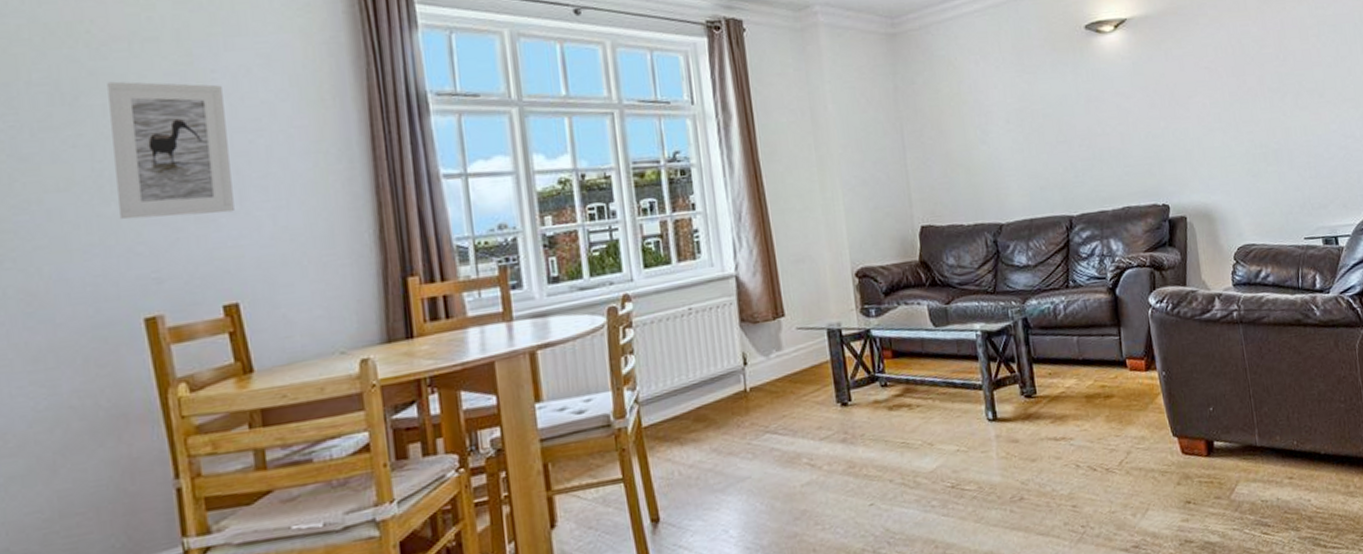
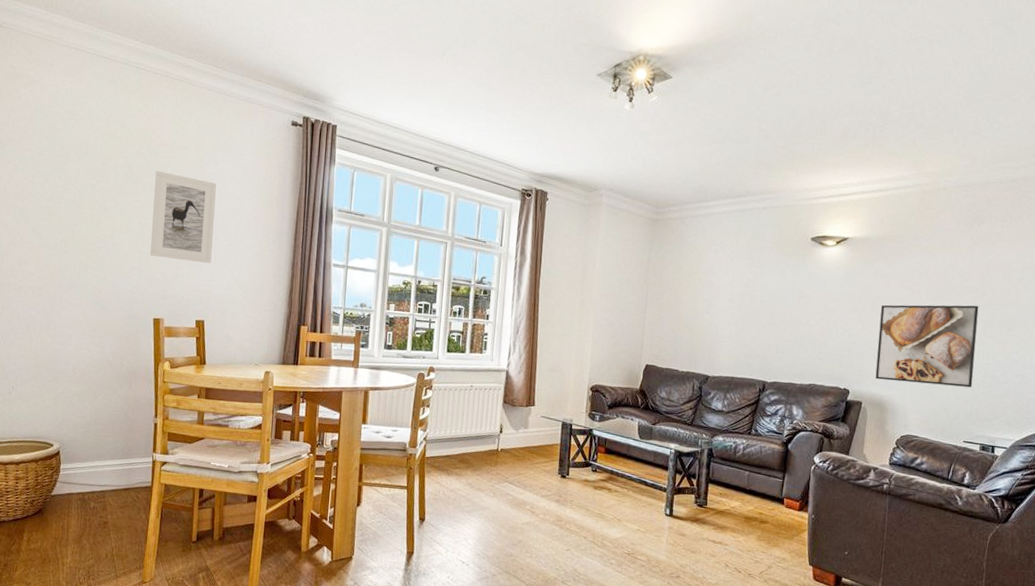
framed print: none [1180,74,1298,185] -> present [875,304,979,388]

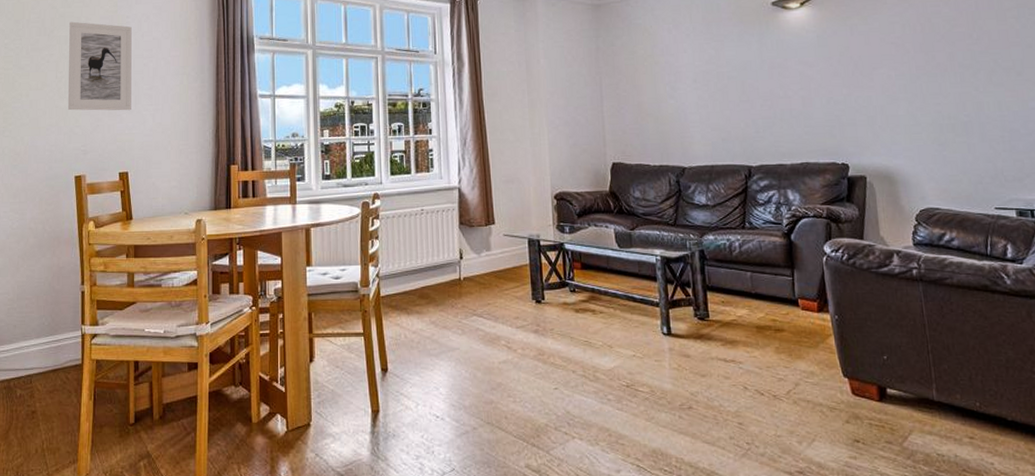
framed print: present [875,304,979,388] -> none [864,52,990,149]

